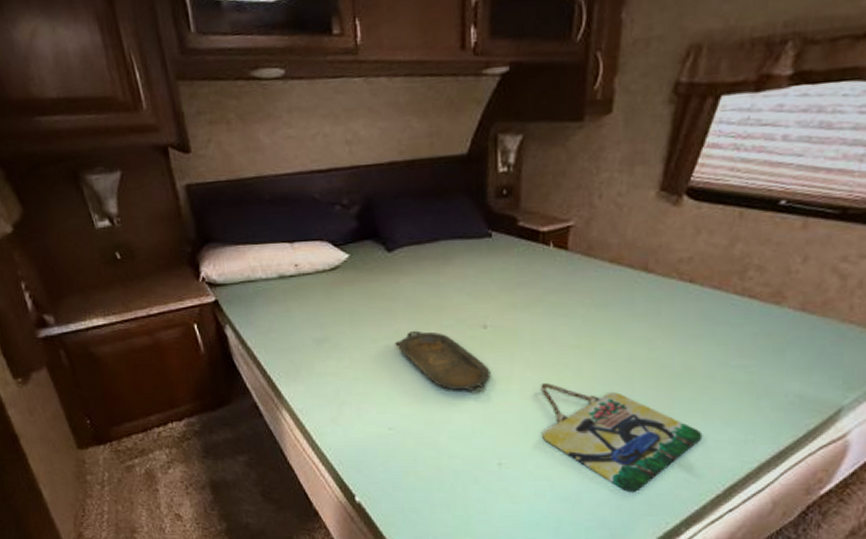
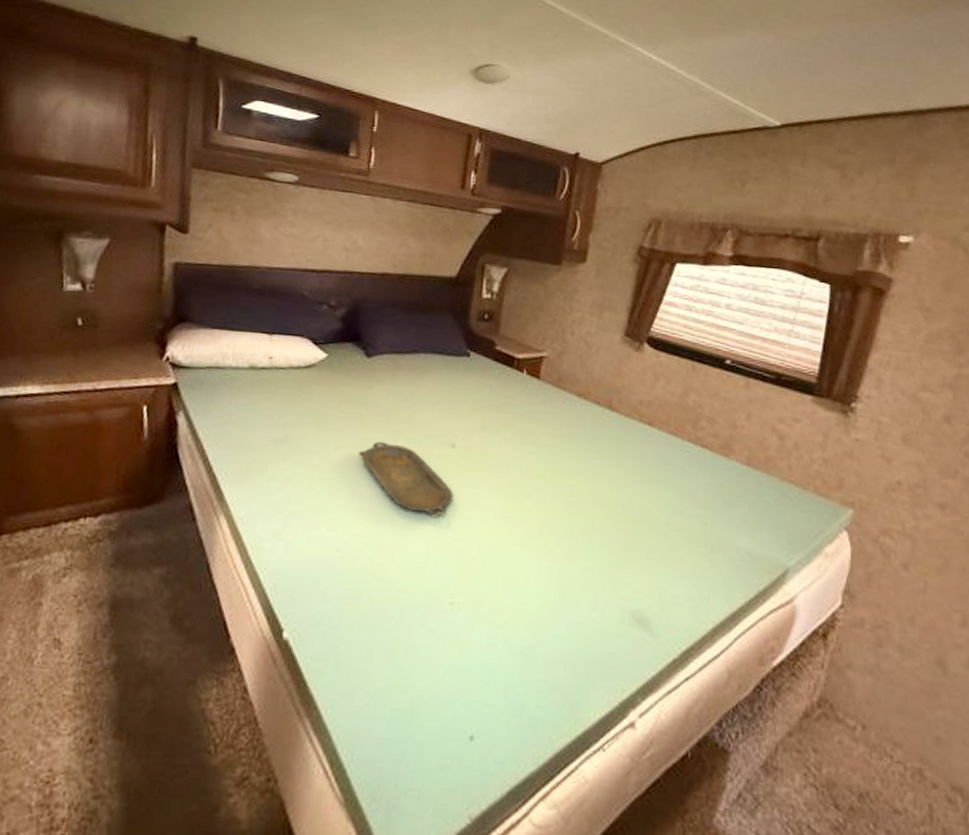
home sign: present [541,383,703,492] -> none [499,514,660,649]

